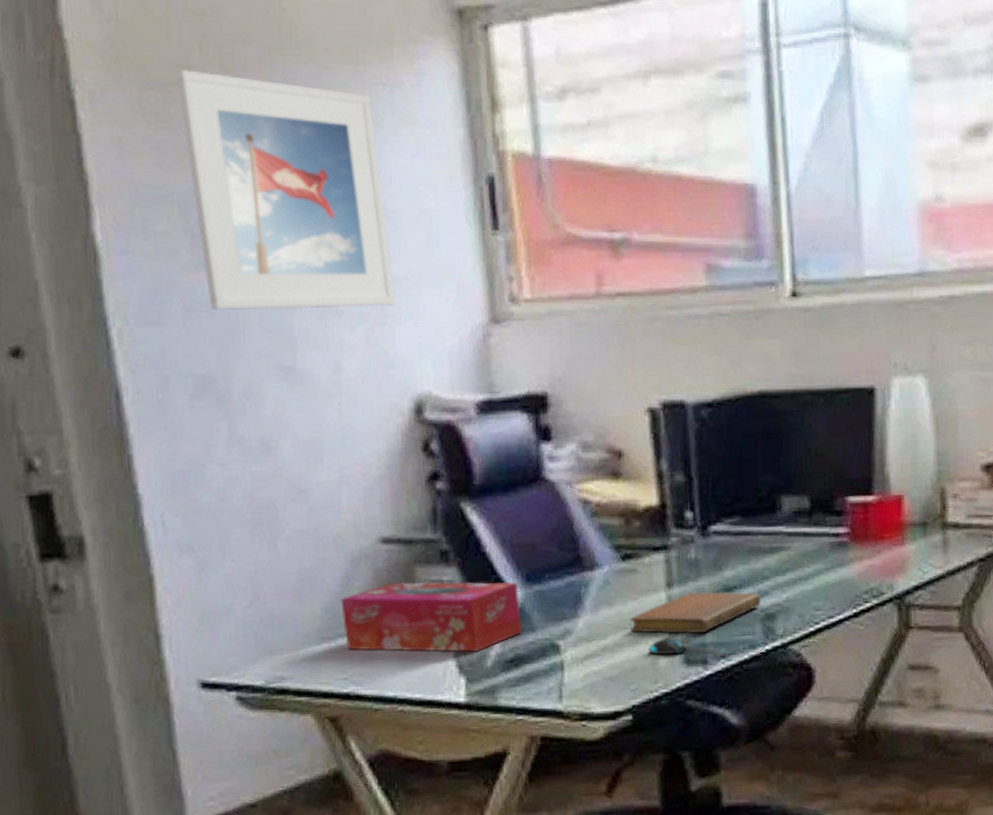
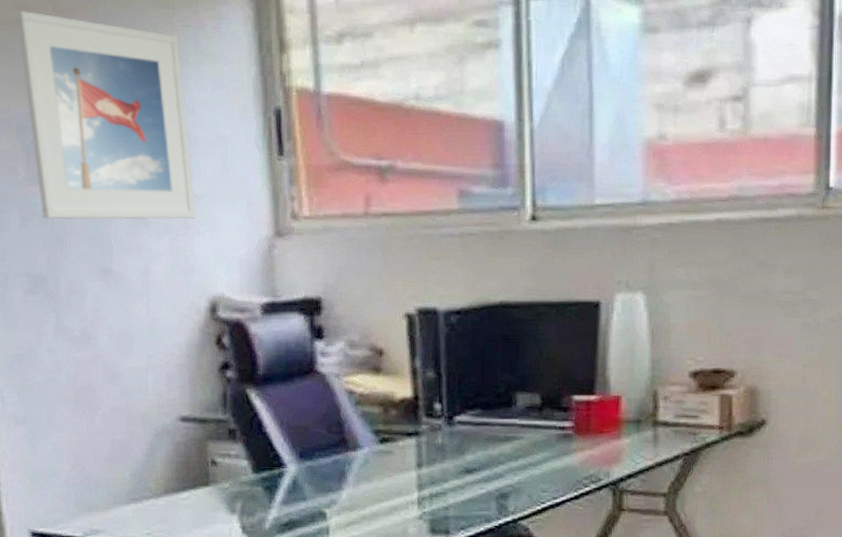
tissue box: present [340,581,523,652] -> none [146,455,296,515]
notebook: present [629,592,761,634] -> none [385,473,497,508]
mouse: present [648,636,728,656] -> none [400,509,467,527]

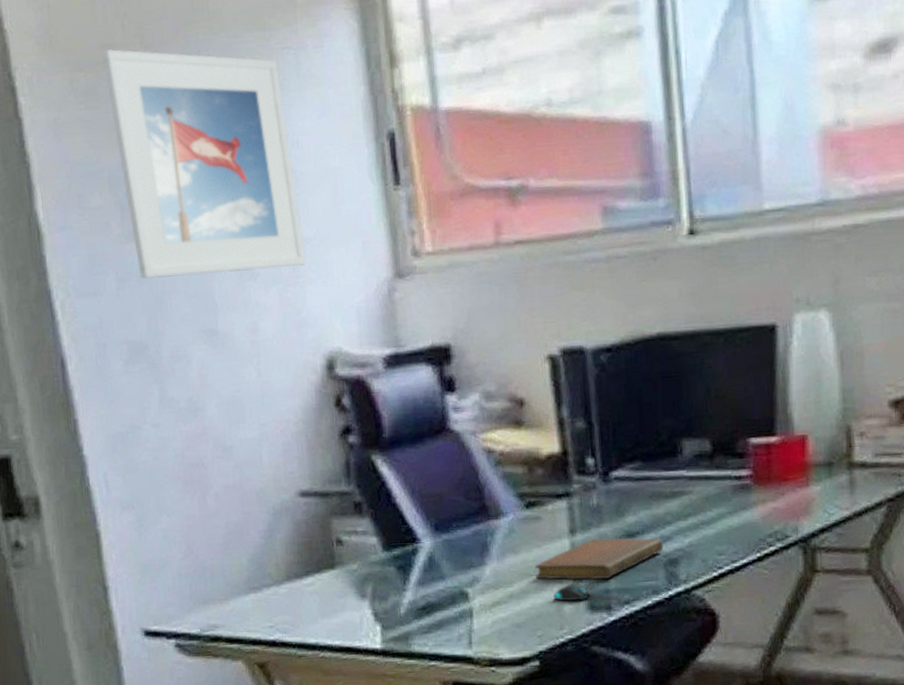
notebook: none [385,473,497,508] -> present [534,537,664,580]
mouse: none [400,509,467,527] -> present [553,583,631,602]

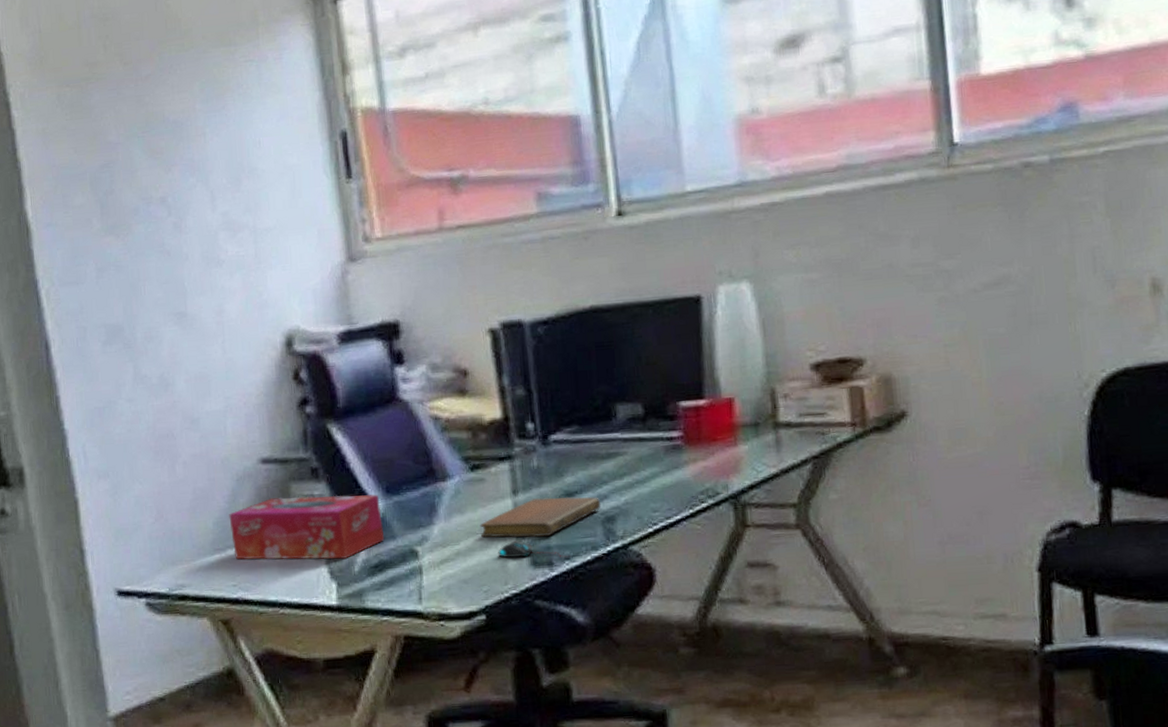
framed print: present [102,48,306,279] -> none [86,66,267,268]
tissue box: none [265,532,433,601] -> present [229,494,385,560]

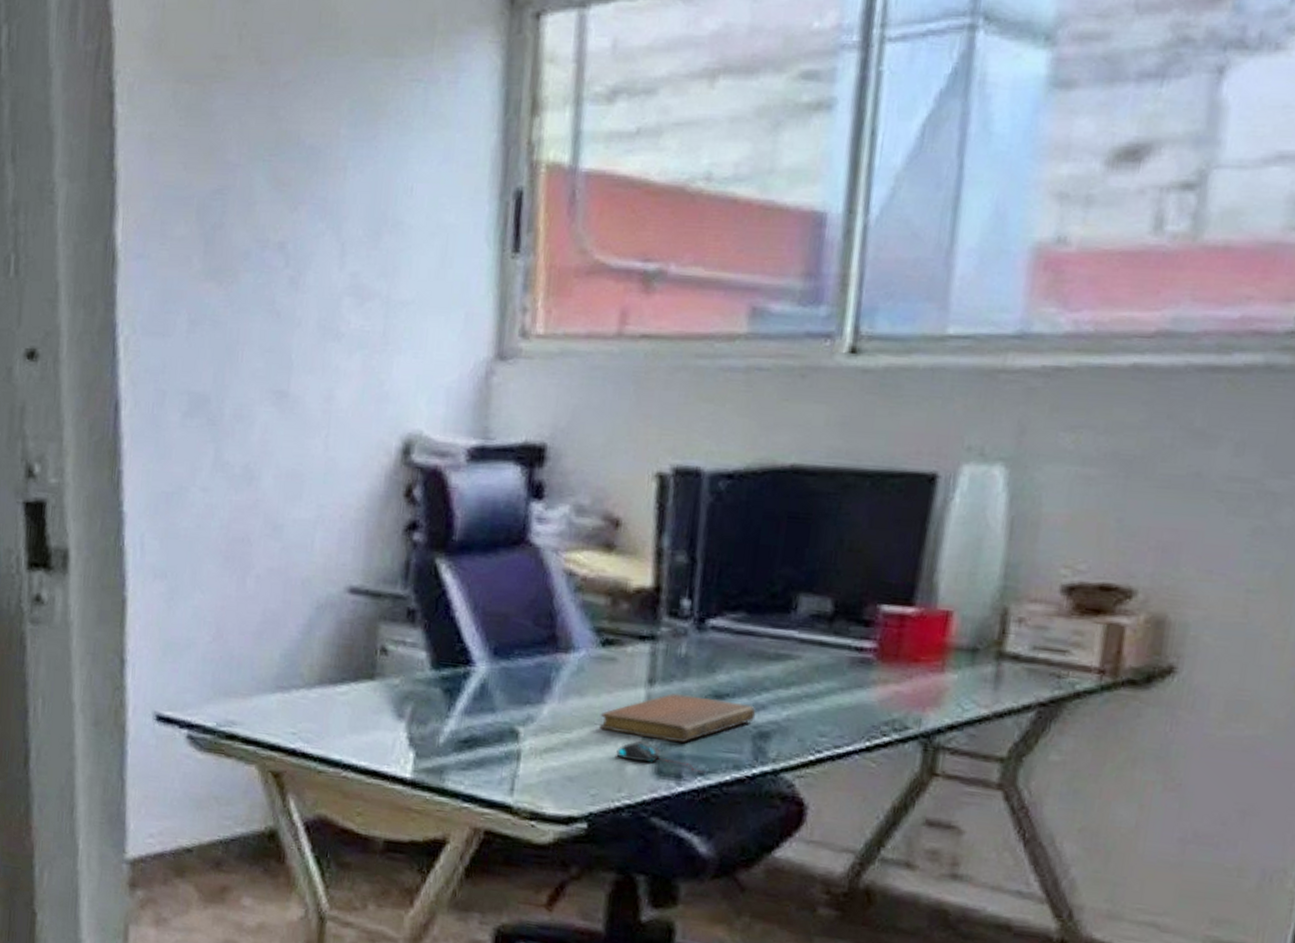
tissue box: present [229,494,385,560] -> none [299,637,484,726]

